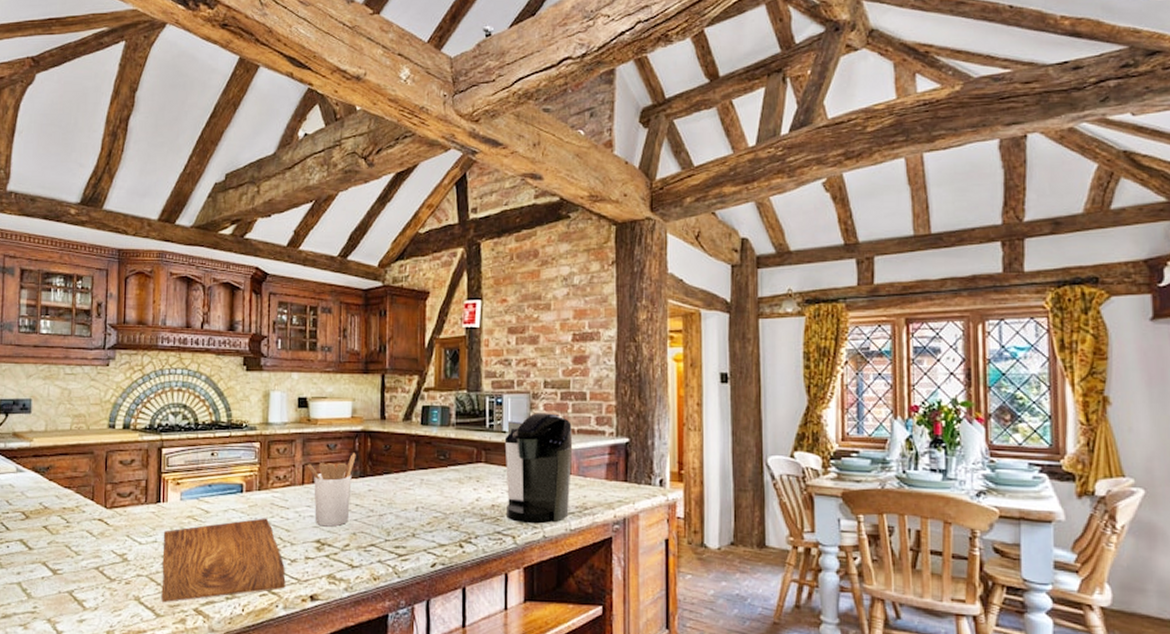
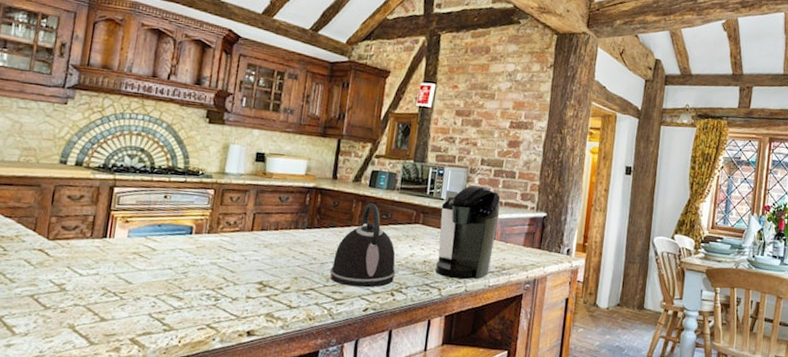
cutting board: present [161,518,286,602] -> none [96,258,226,332]
utensil holder: present [308,453,356,527] -> none [258,206,306,271]
kettle: none [389,442,462,540] -> present [329,202,396,288]

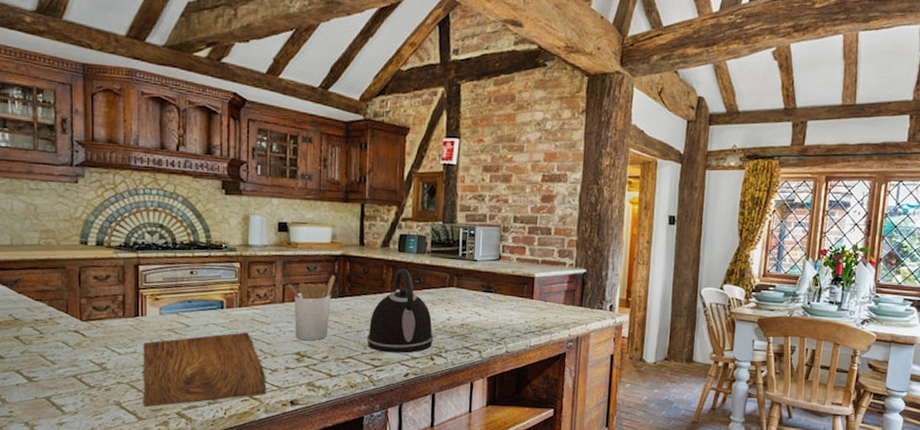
cutting board: none [96,258,226,332] -> present [143,332,267,407]
utensil holder: none [258,206,306,271] -> present [288,275,335,341]
coffee maker: present [435,185,501,280] -> none [474,243,537,341]

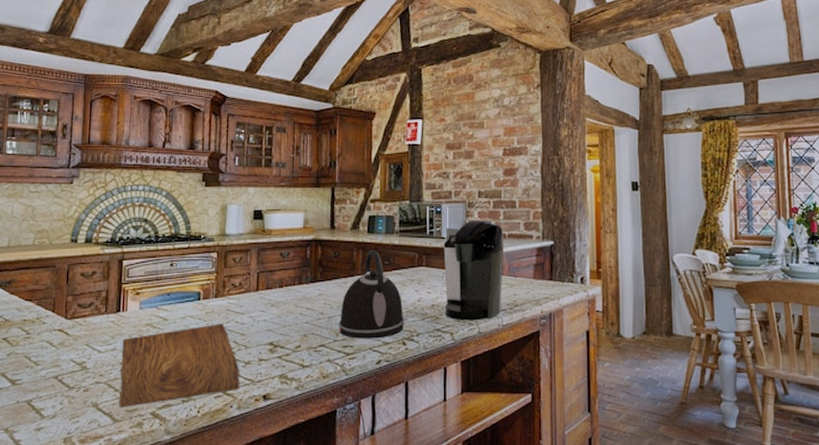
utensil holder: present [288,275,335,341] -> none [262,260,307,330]
coffee maker: none [474,243,537,341] -> present [443,219,504,321]

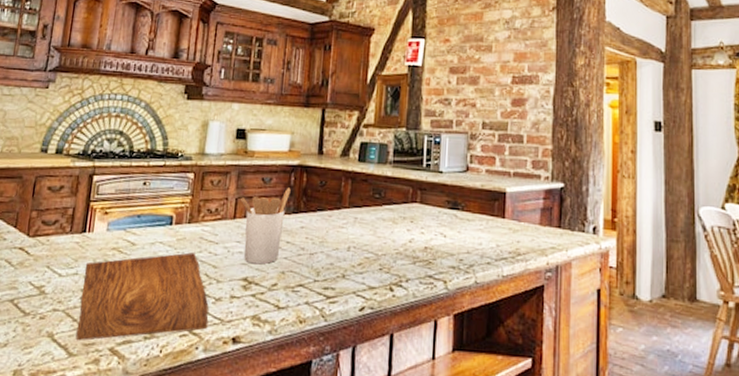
utensil holder: none [262,260,307,330] -> present [241,187,291,265]
kettle: present [338,249,405,339] -> none [320,179,394,282]
coffee maker: present [443,219,504,321] -> none [439,153,509,269]

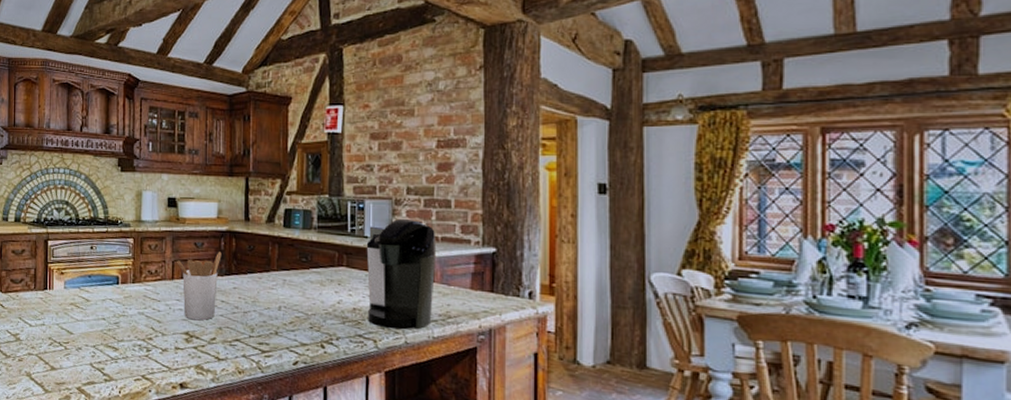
cutting board: present [75,252,209,340] -> none [49,308,158,380]
coffee maker: none [439,153,509,269] -> present [366,218,437,330]

